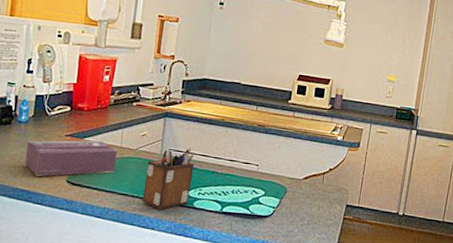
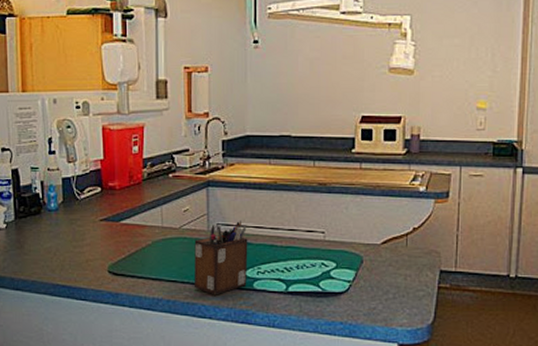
tissue box: present [24,140,118,177] -> none [60,221,160,270]

